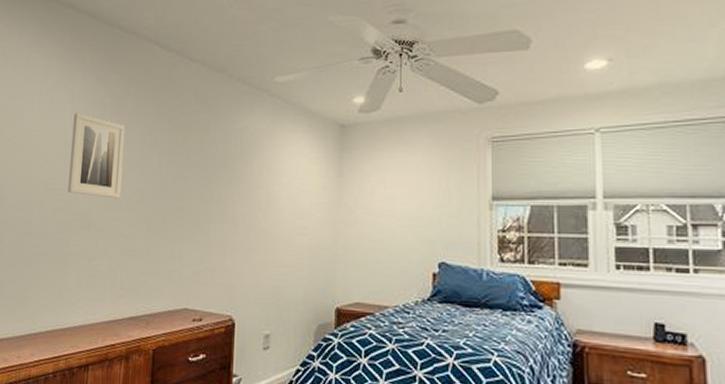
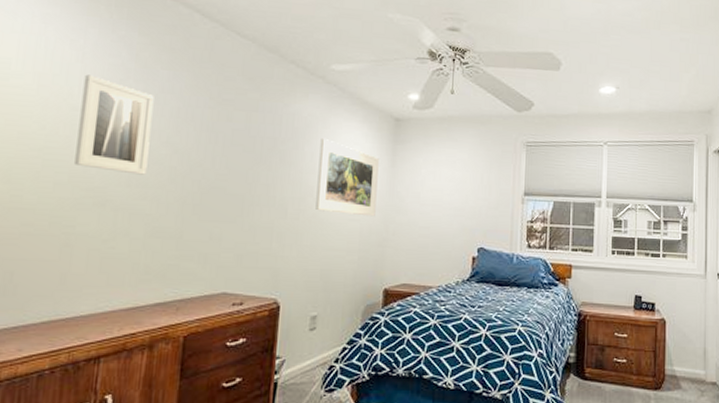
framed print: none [265,151,325,231] -> present [315,137,379,217]

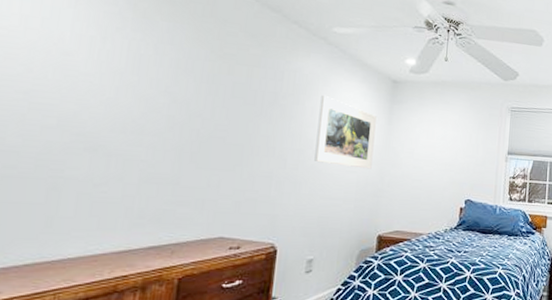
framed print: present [74,74,154,175] -> none [64,20,153,122]

